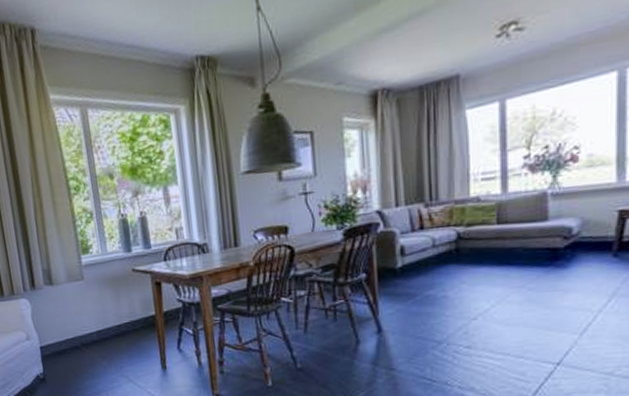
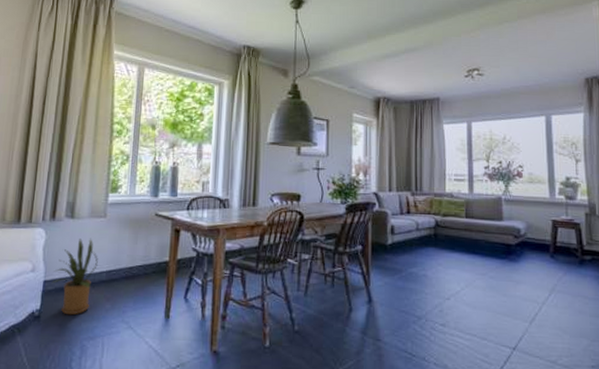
house plant: none [47,302,88,375] -> present [52,238,98,315]

